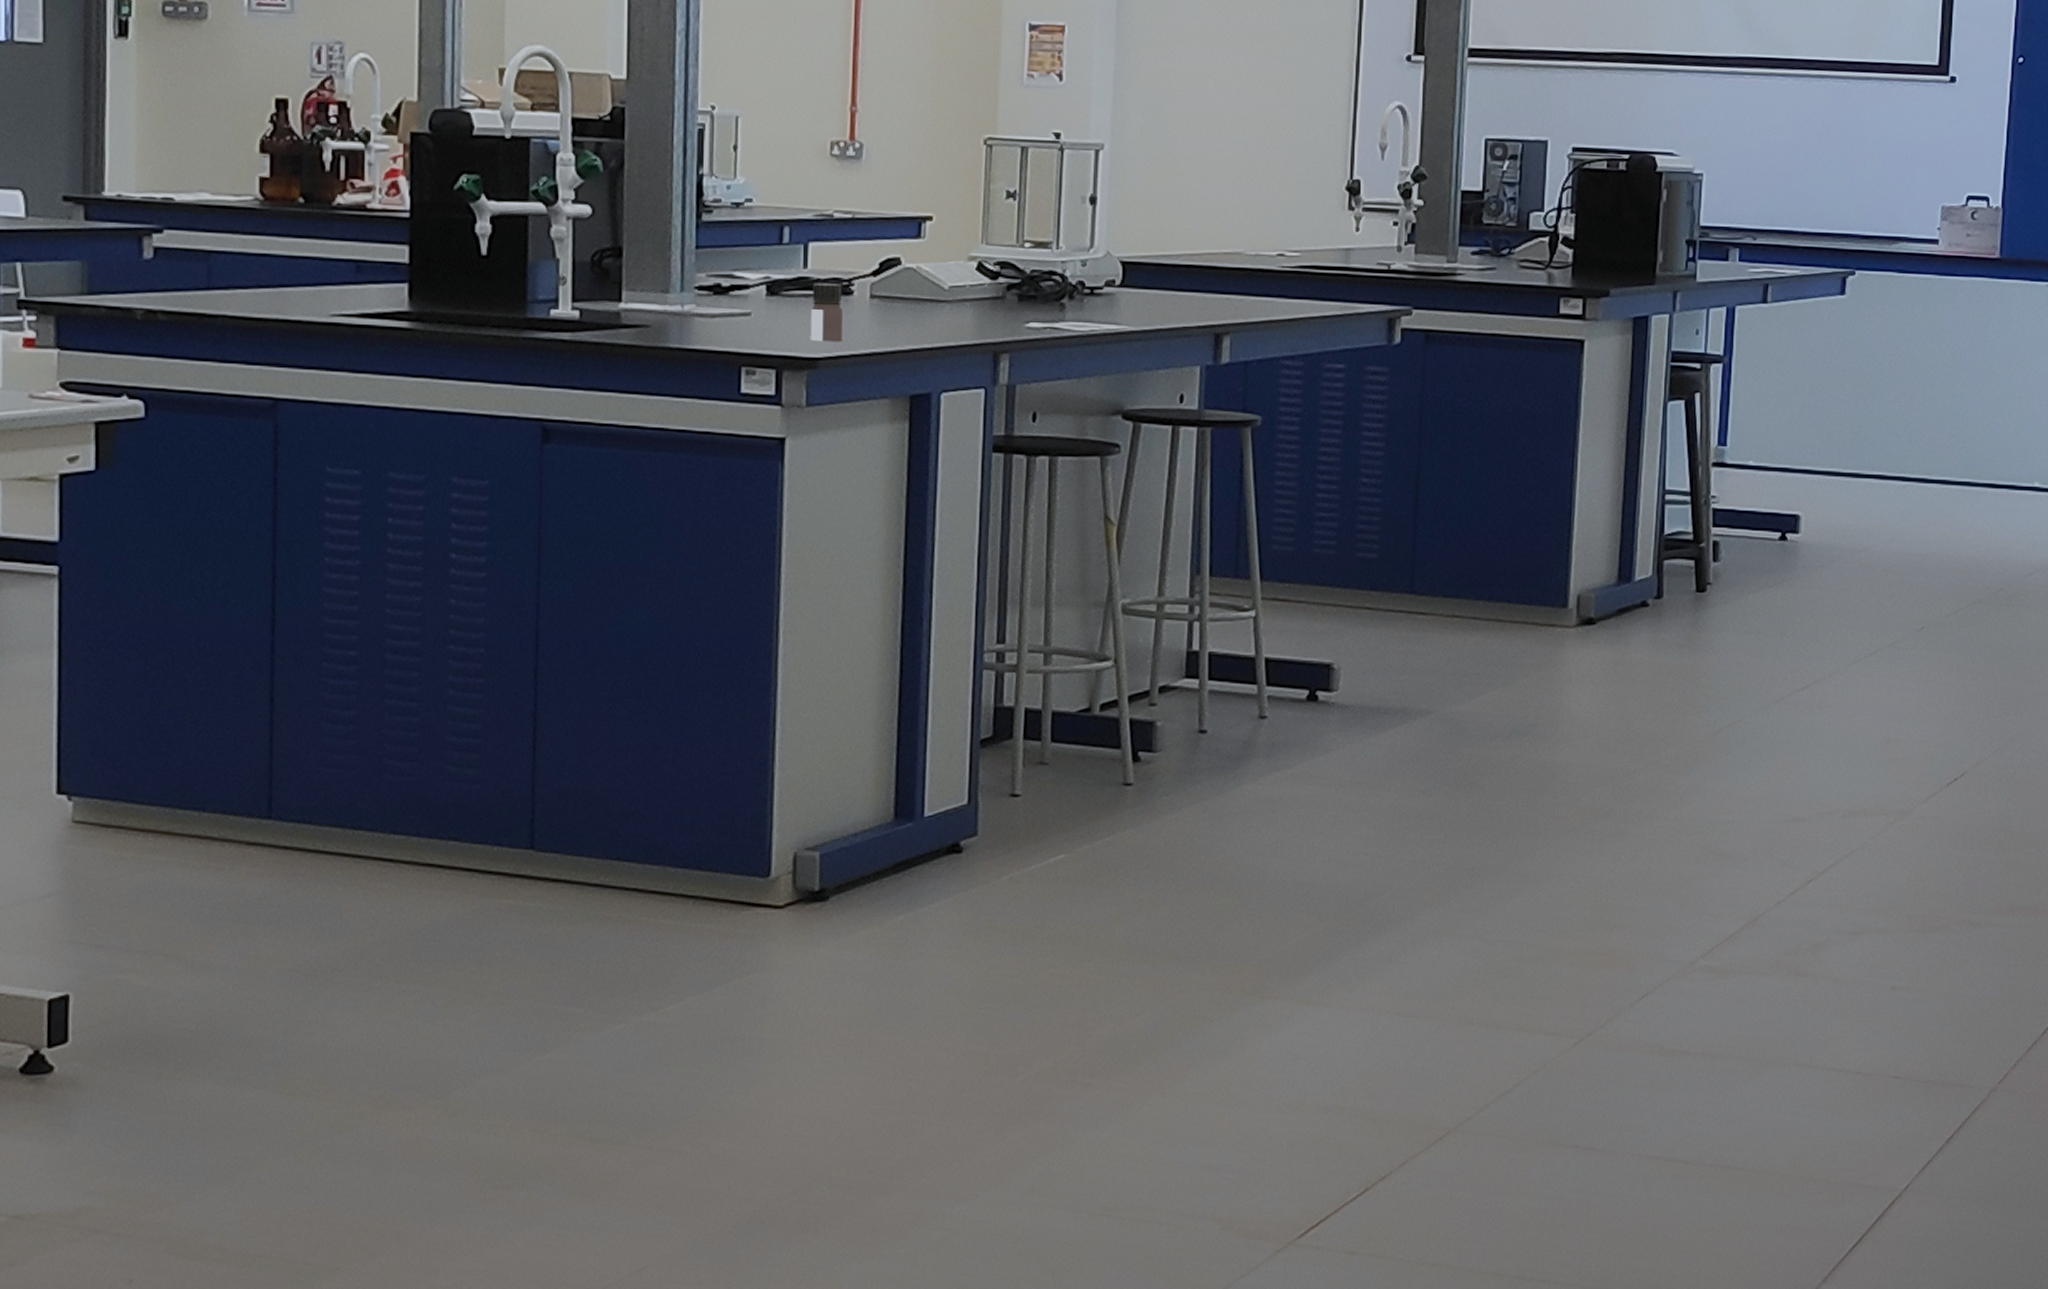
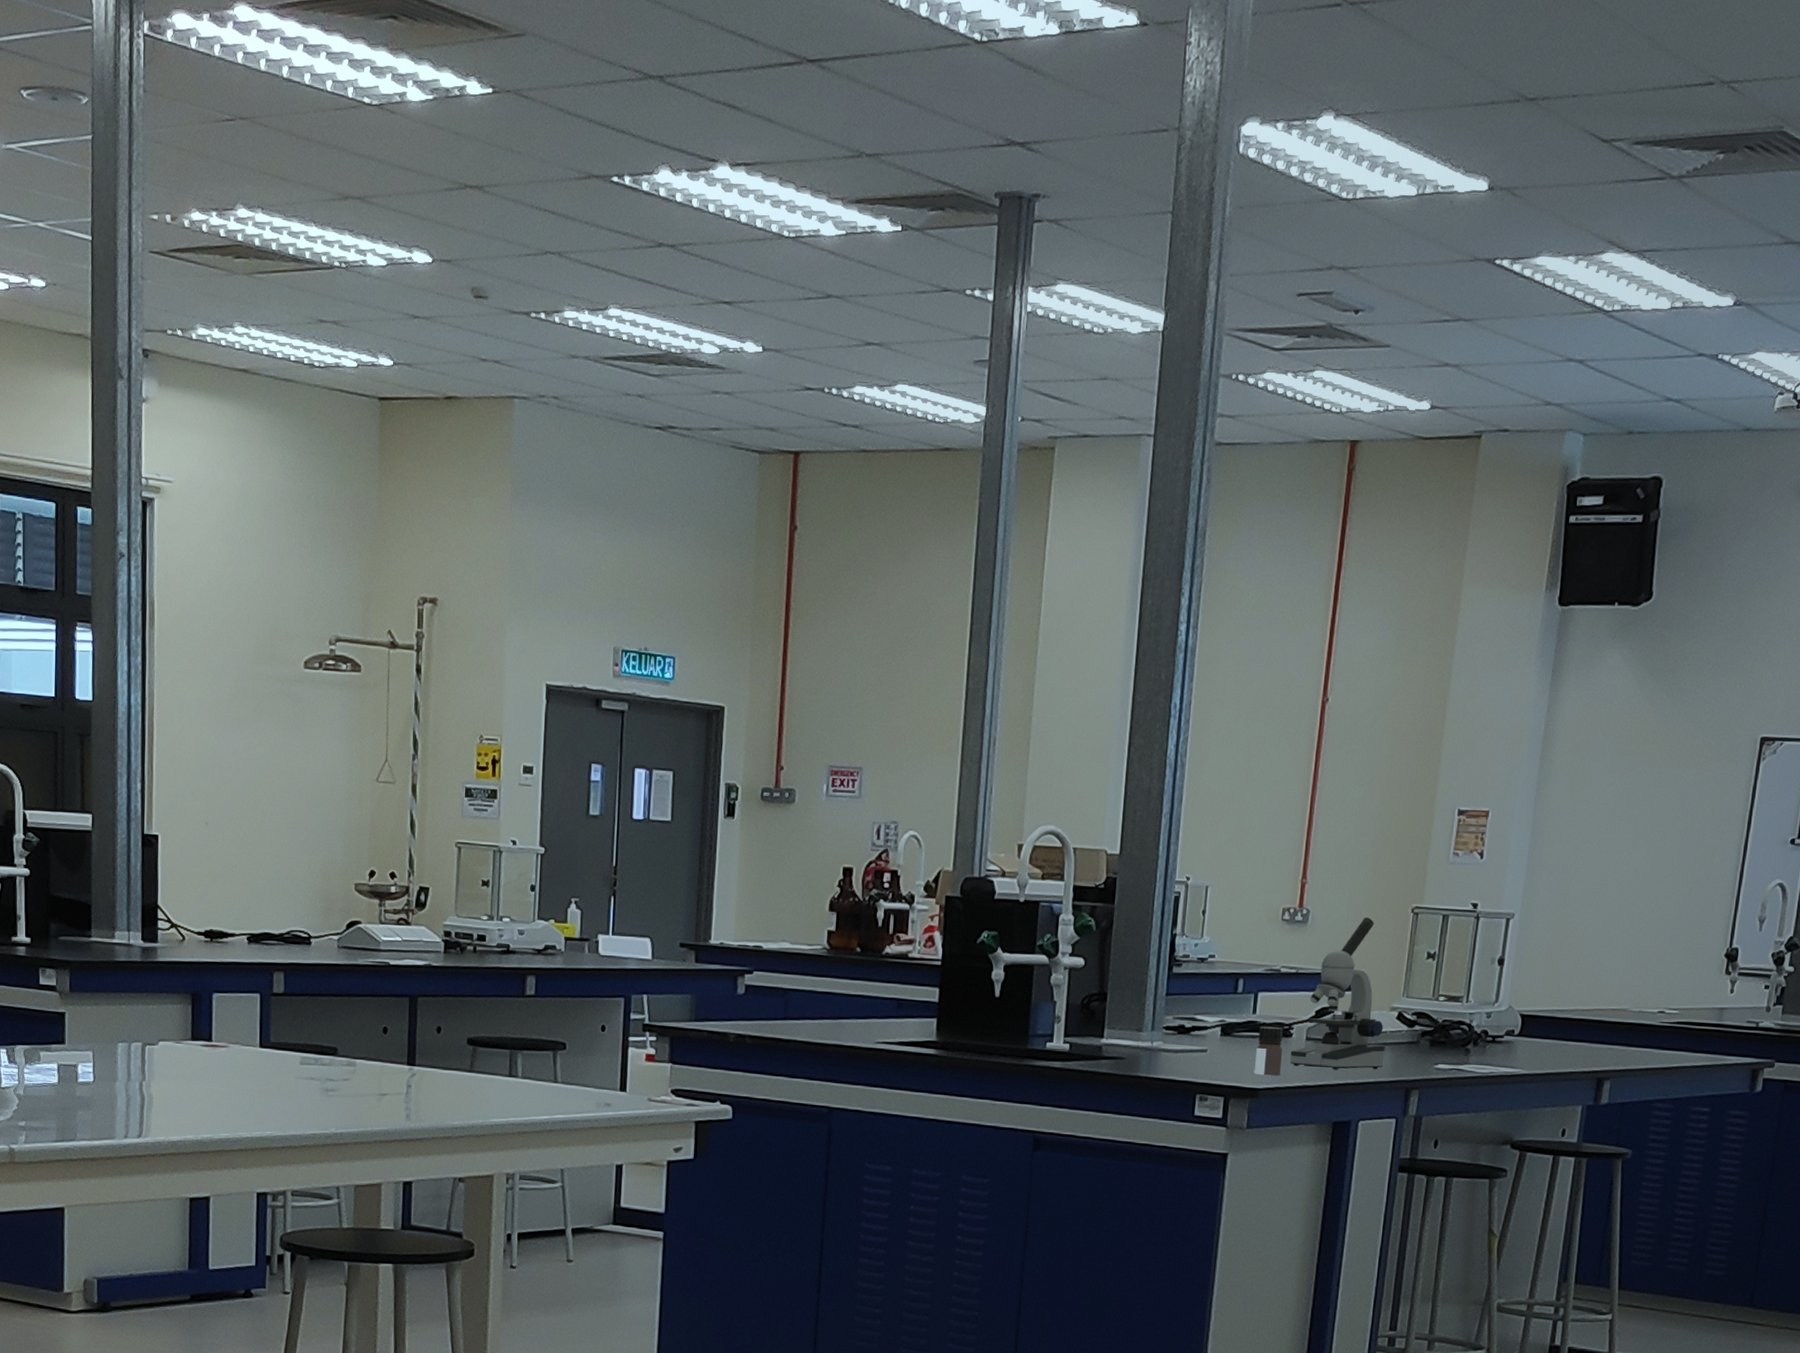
microscope: none [852,151,965,333] -> present [1290,918,1385,1070]

